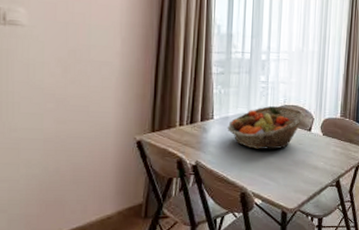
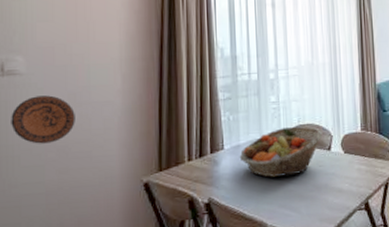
decorative plate: none [12,48,75,94] -> present [11,95,75,144]

